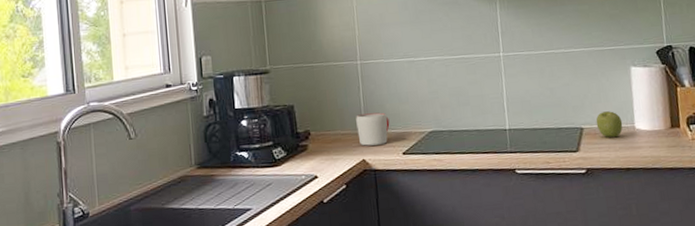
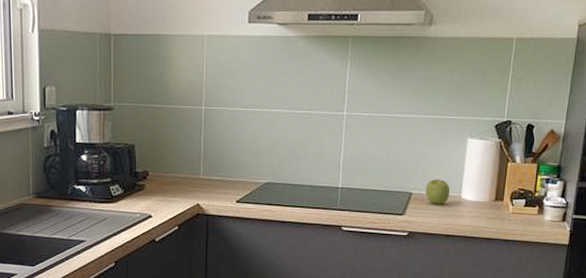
mug: present [356,112,390,146] -> none [195,159,227,191]

